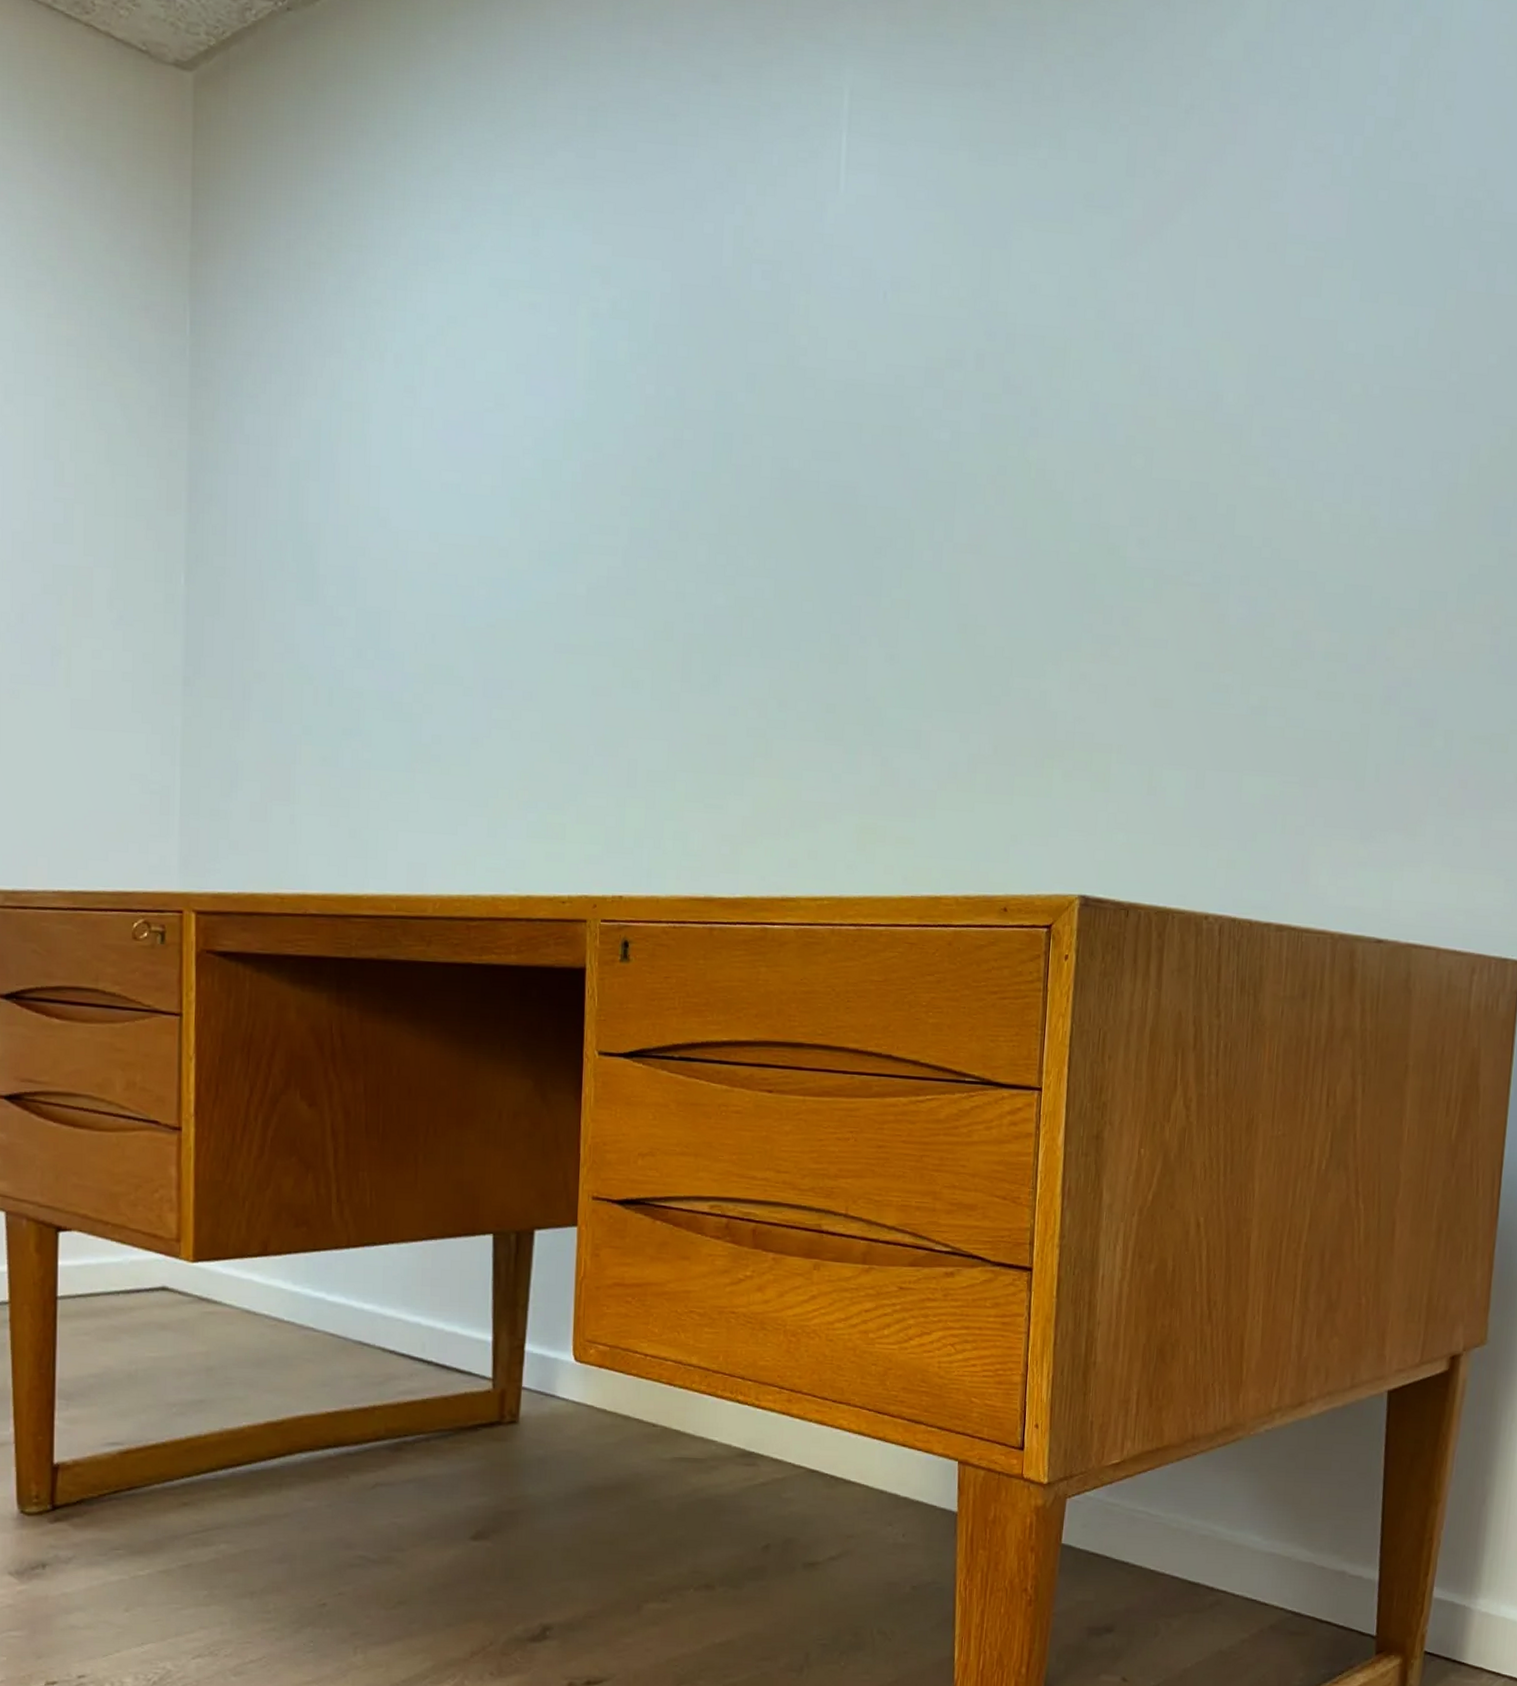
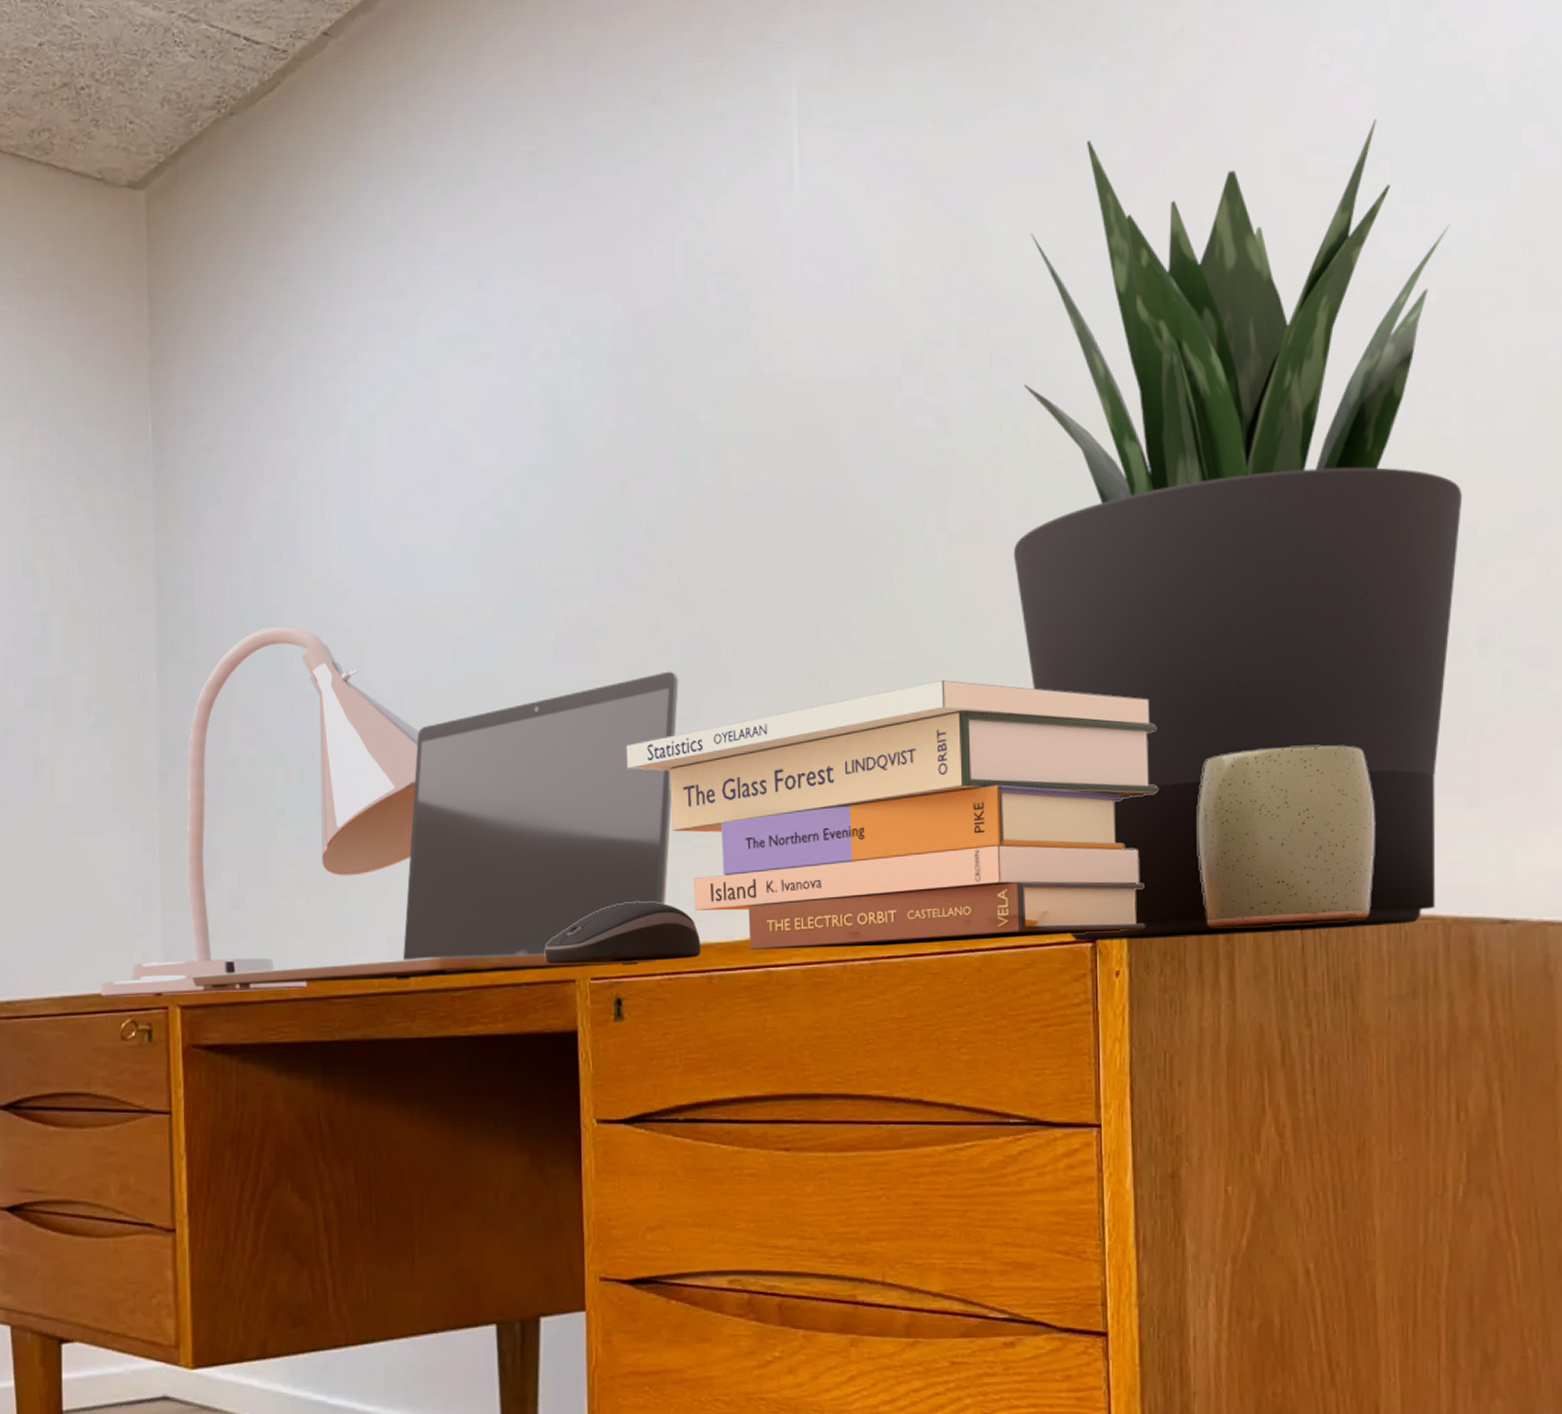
table lamp: none [113,544,450,905] -> present [100,625,420,997]
laptop: none [208,638,701,912] -> present [191,671,679,988]
computer mouse: none [559,852,705,910] -> present [545,901,701,964]
books: none [647,677,1116,921] -> present [626,680,1158,950]
planter: none [1008,194,1396,936] -> present [1013,119,1463,941]
mug: none [1141,772,1288,929] -> present [1196,745,1375,928]

